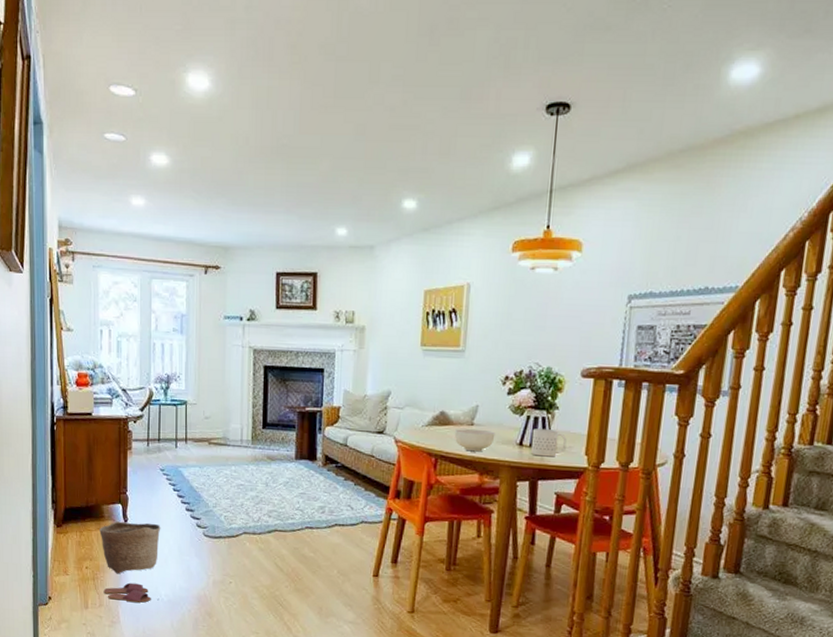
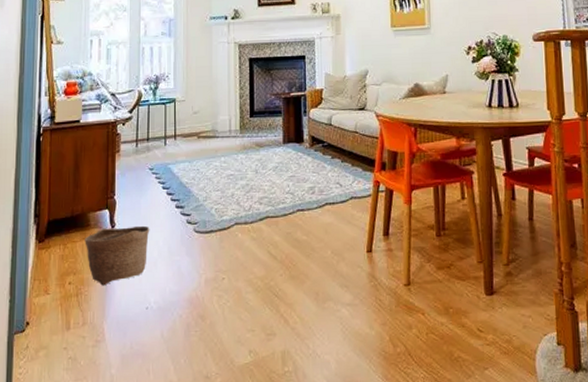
slippers: present [103,582,151,603] -> none [87,293,139,315]
bowl: present [454,428,496,452] -> none [429,96,466,118]
mug: present [530,428,567,457] -> none [498,90,530,116]

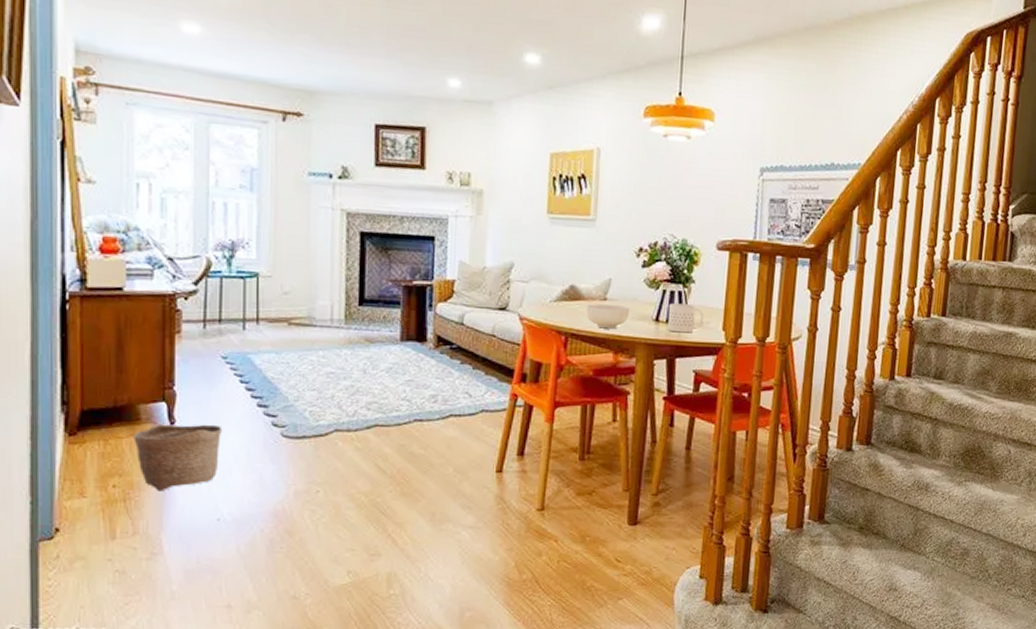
bowl: none [429,96,466,118] -> present [585,304,630,329]
mug: none [498,90,530,116] -> present [667,303,704,333]

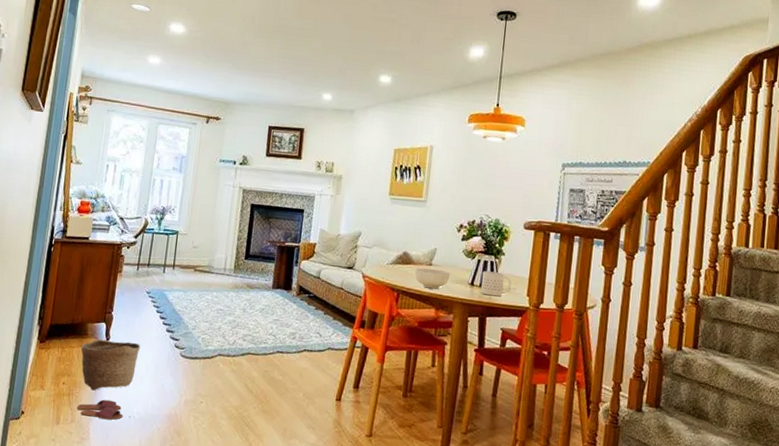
slippers: none [139,501,209,525] -> present [77,399,123,420]

